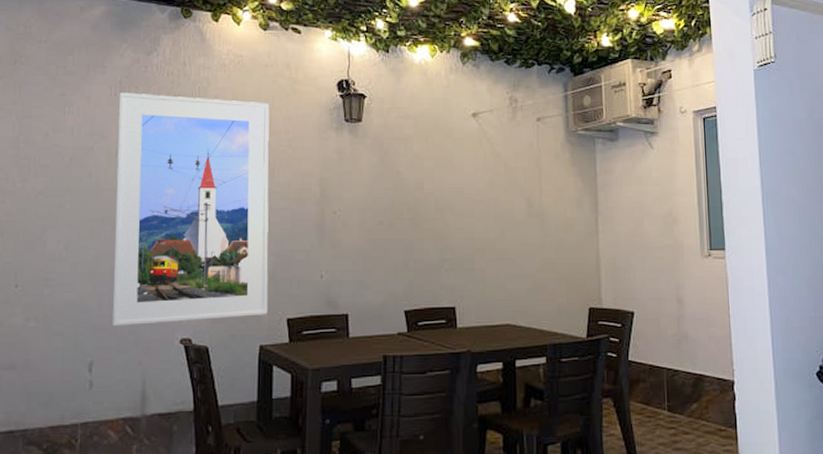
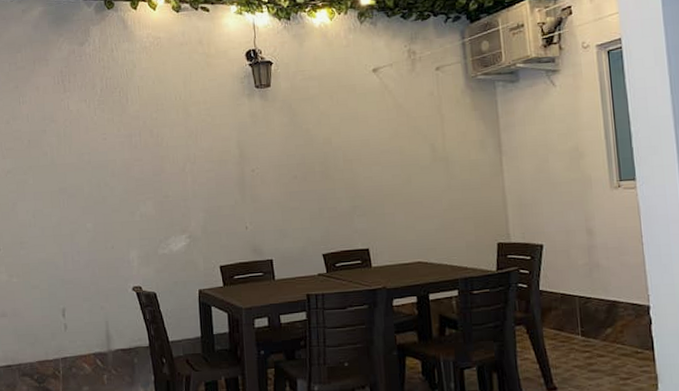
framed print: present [112,92,270,326] -> none [61,77,203,279]

